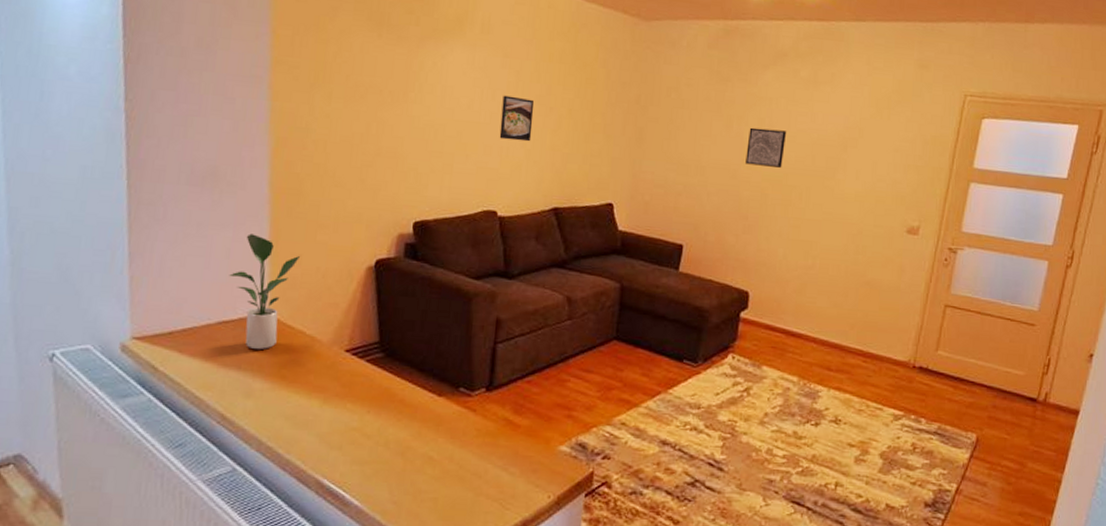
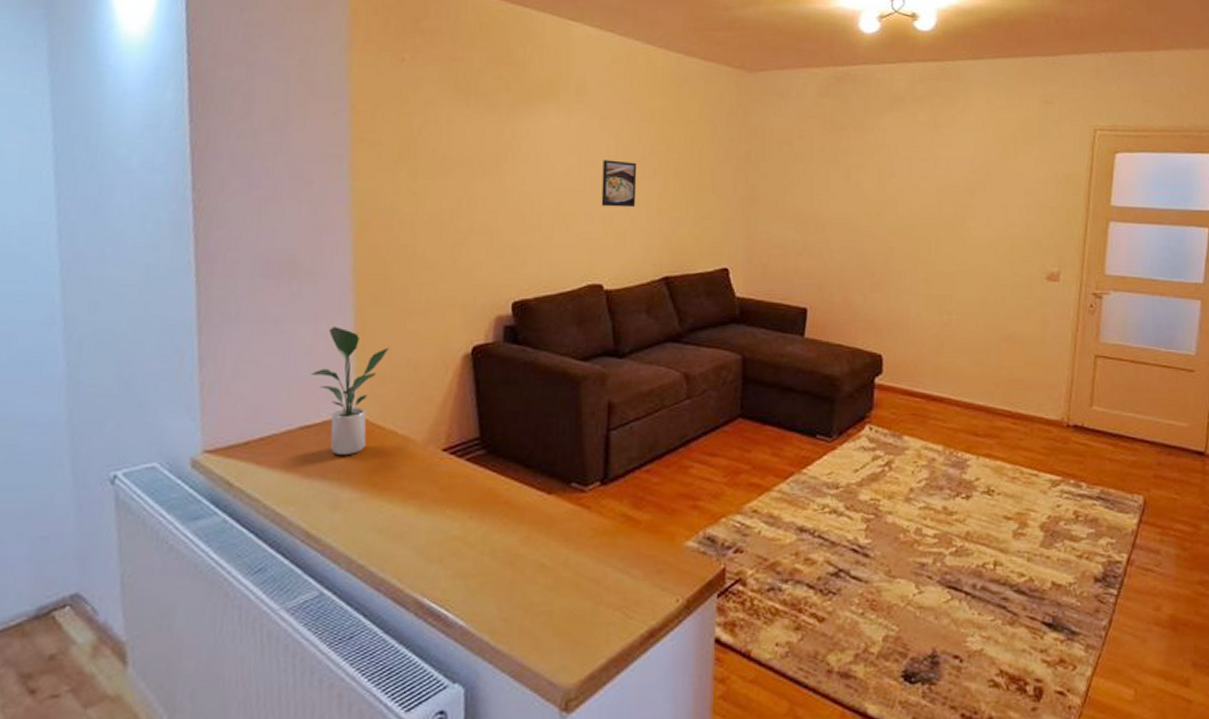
wall art: present [745,127,786,168] -> none [868,177,909,218]

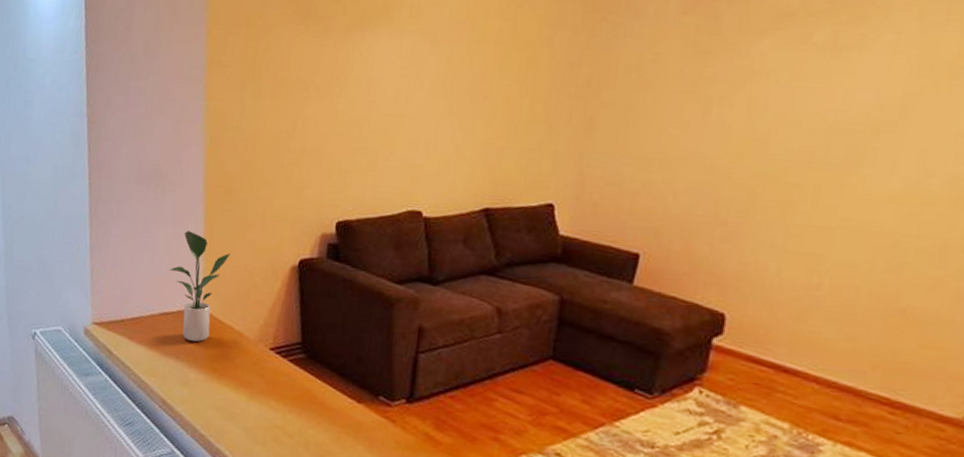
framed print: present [601,159,637,208] -> none [426,84,466,135]

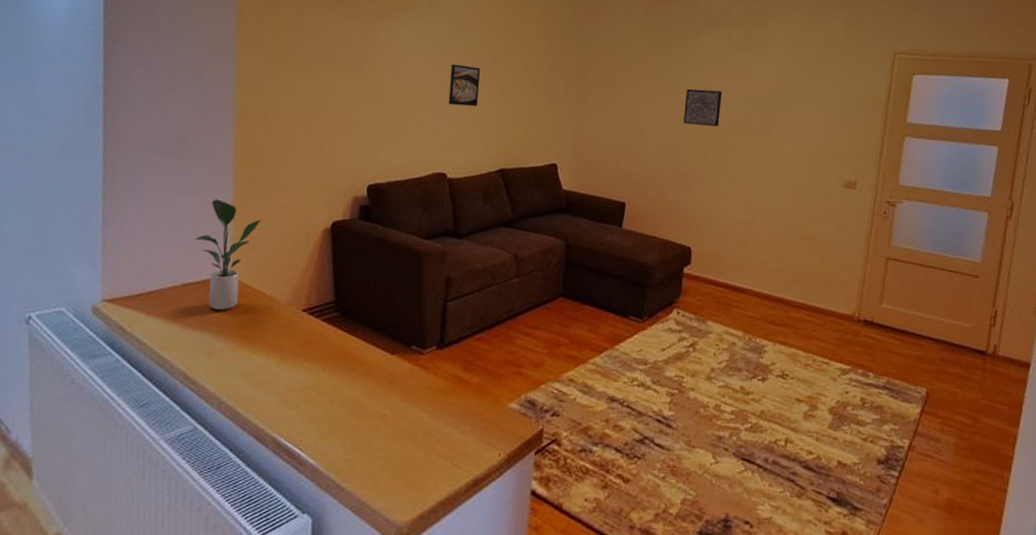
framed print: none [426,84,466,135] -> present [448,64,481,107]
wall art: none [728,110,788,160] -> present [683,88,722,126]

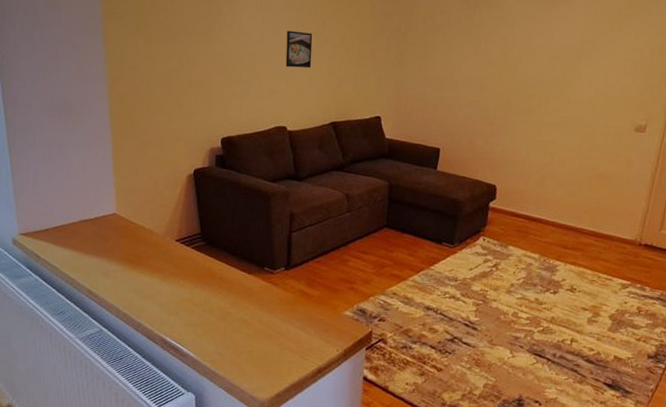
potted plant: present [194,199,261,311] -> none [85,152,136,241]
wall art: present [683,88,722,126] -> none [492,46,527,80]

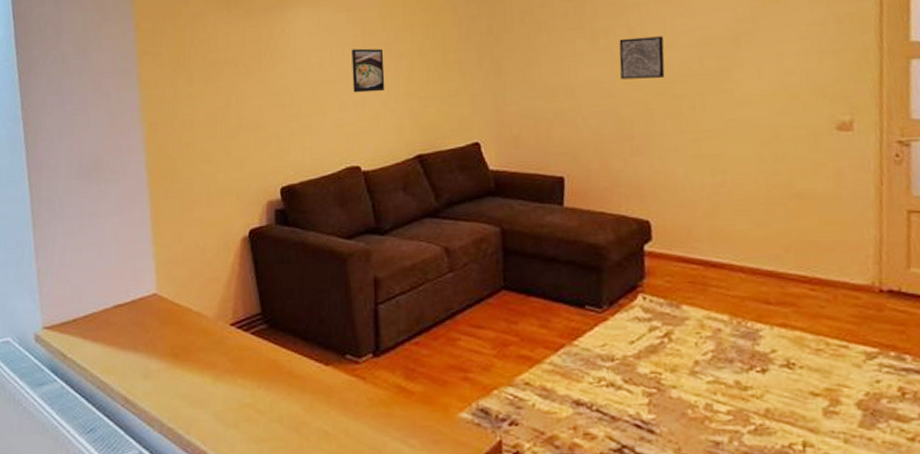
wall art: none [492,46,527,80] -> present [619,36,665,80]

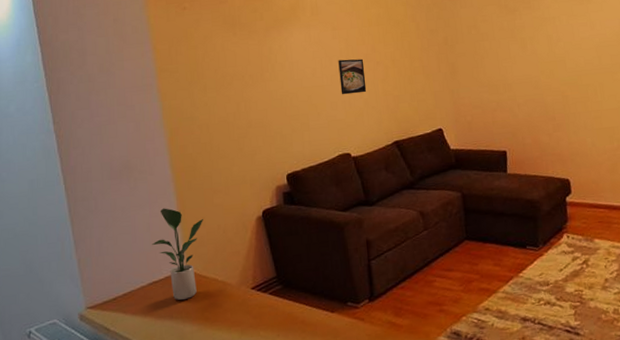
potted plant: none [120,217,179,331] -> present [152,208,203,301]
wall art: present [619,36,665,80] -> none [541,41,575,75]

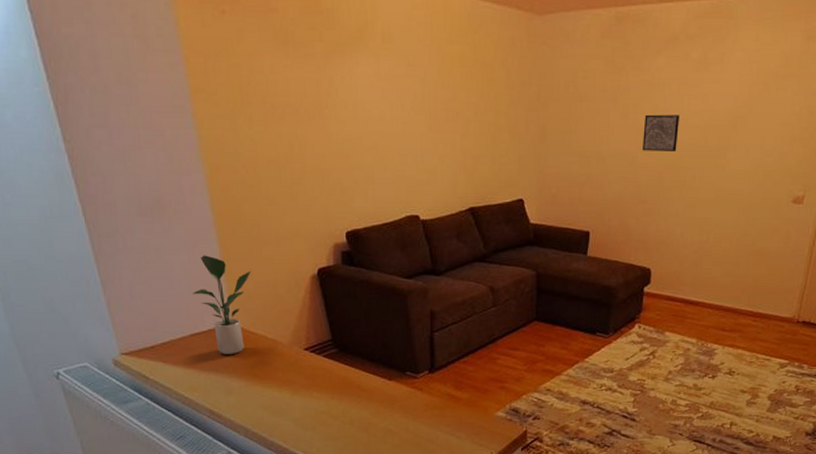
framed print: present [338,58,367,95] -> none [411,104,443,148]
wall art: none [541,41,575,75] -> present [642,114,679,151]

